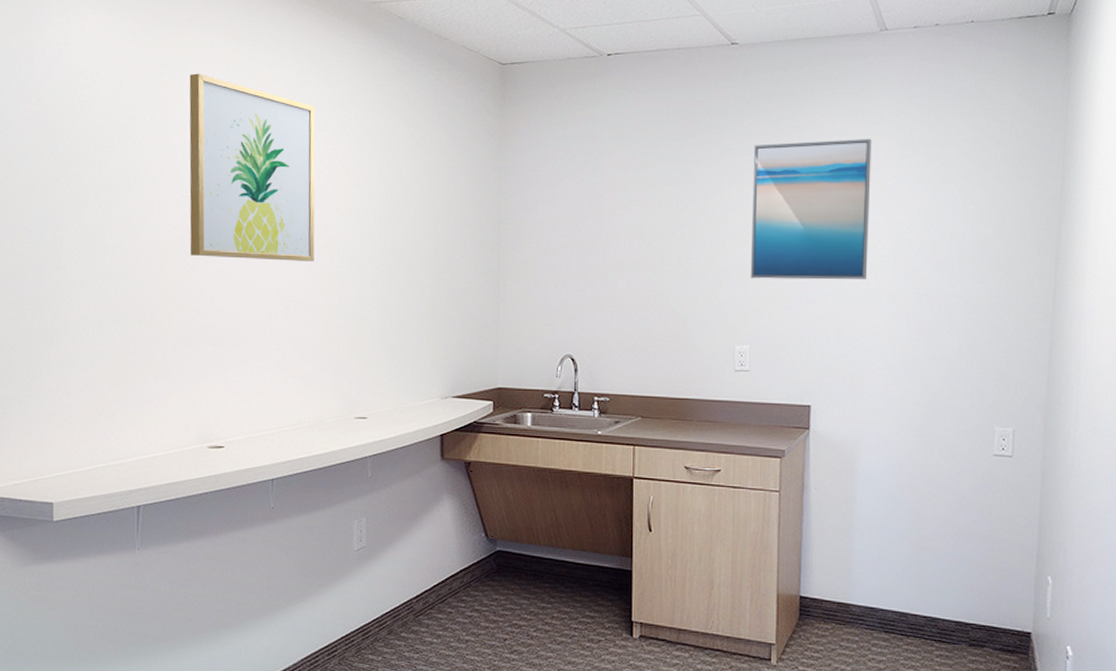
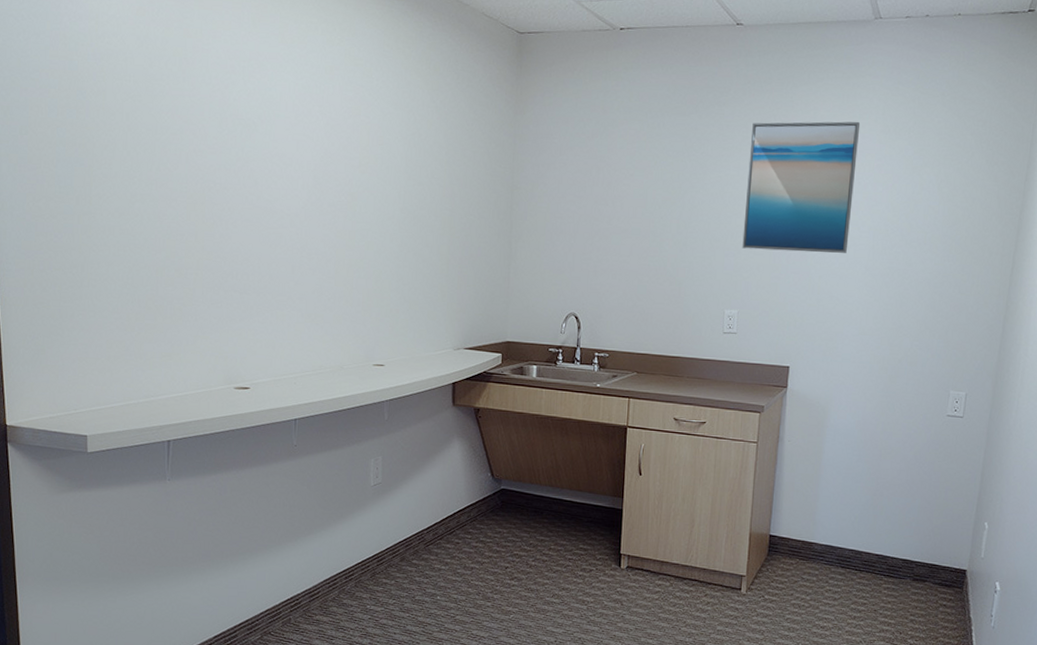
wall art: present [189,73,315,262] -> none [215,26,339,217]

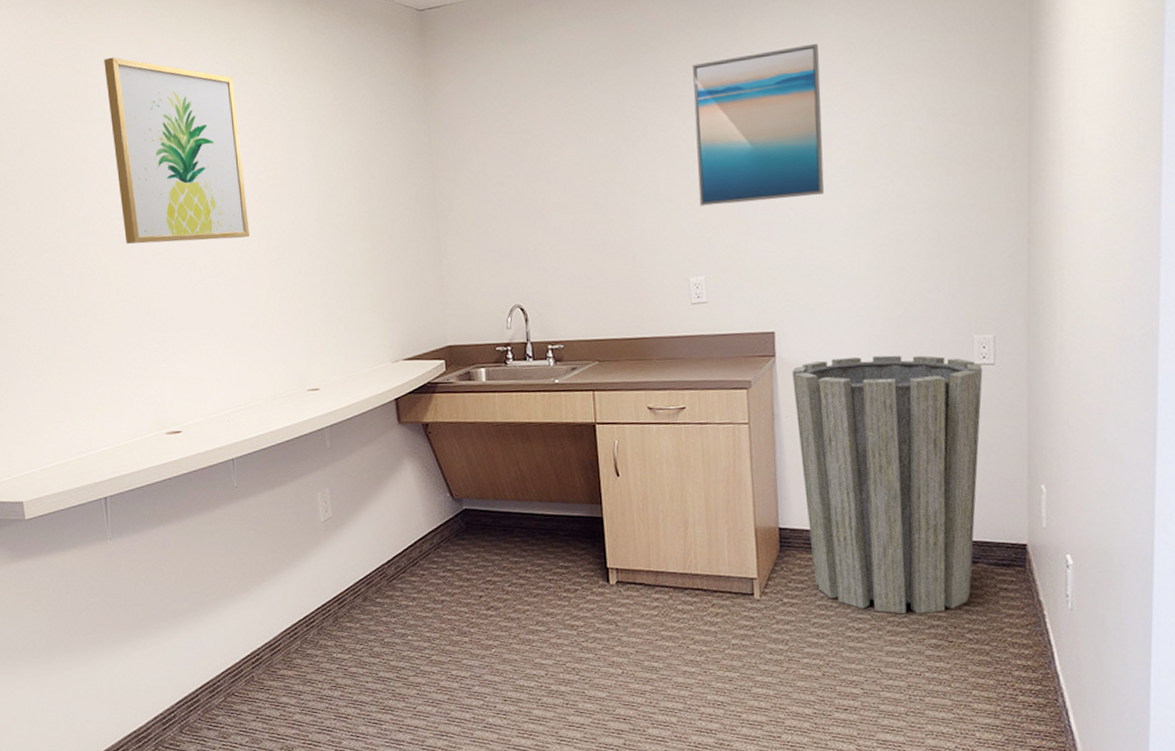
wall art: none [215,26,339,217] -> present [104,57,250,244]
trash can: none [793,396,953,620] -> present [792,355,983,614]

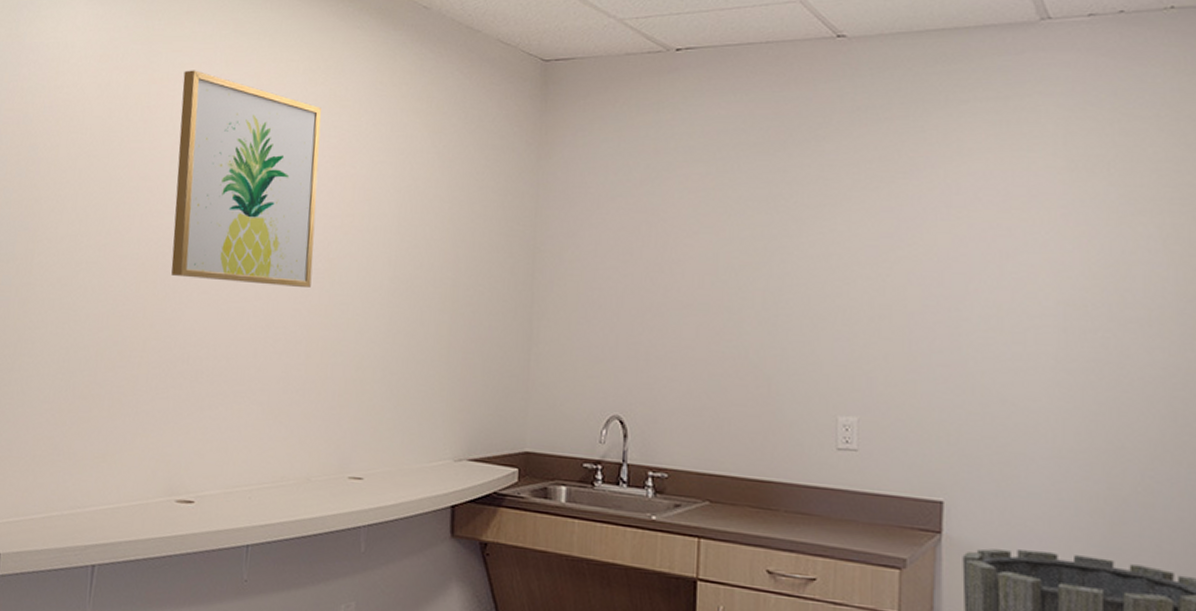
wall art: present [692,43,825,206] -> none [860,155,1030,338]

